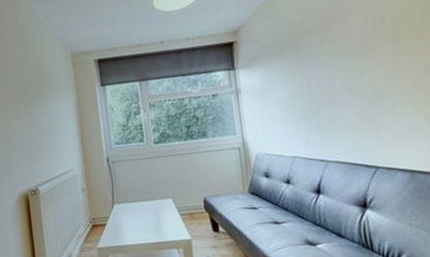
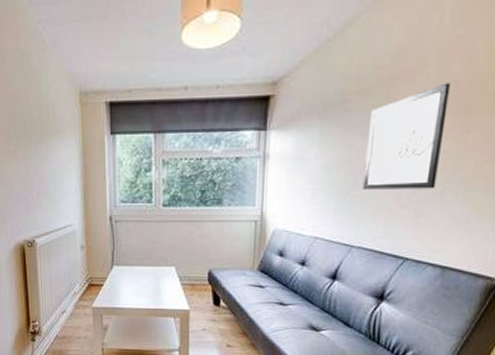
wall art: none [318,18,386,111] -> present [362,82,451,190]

